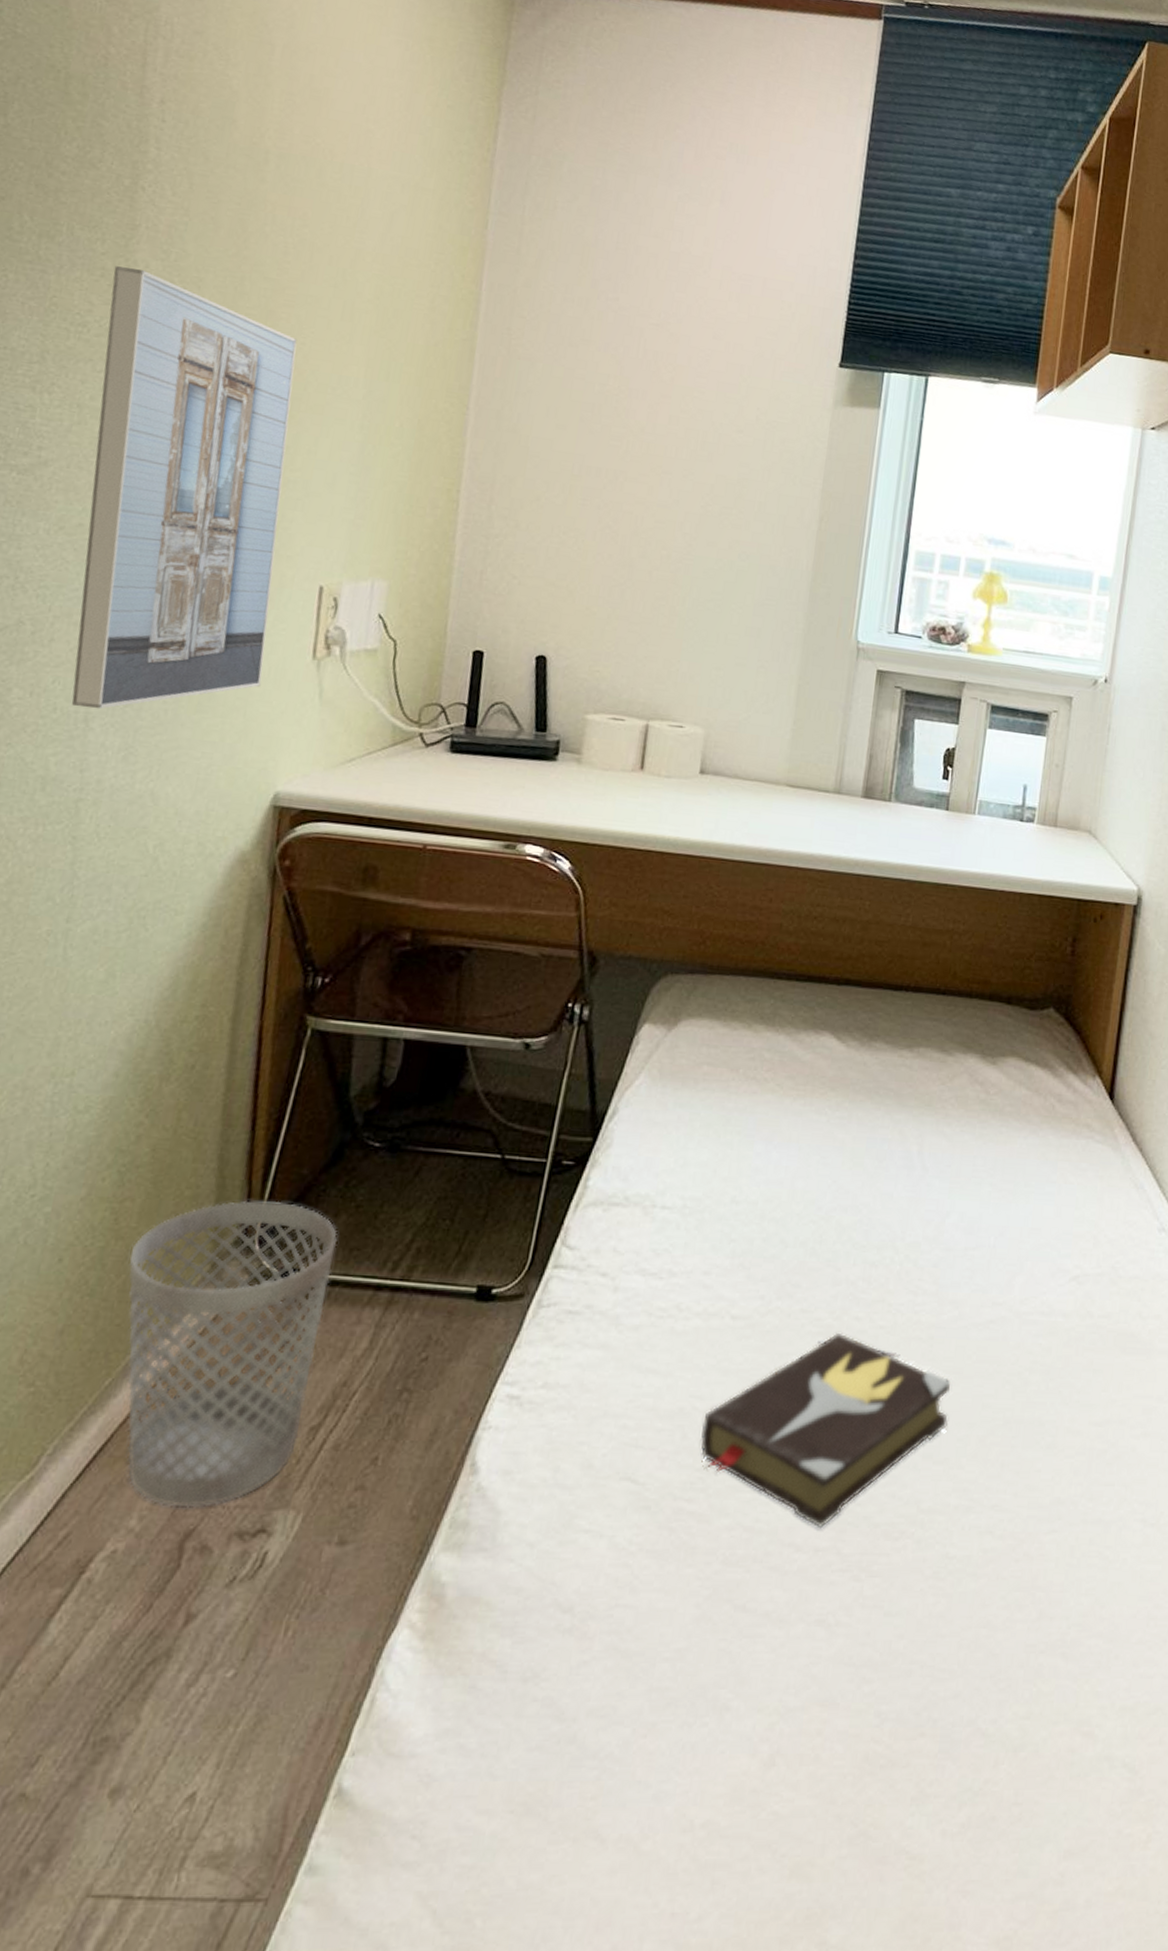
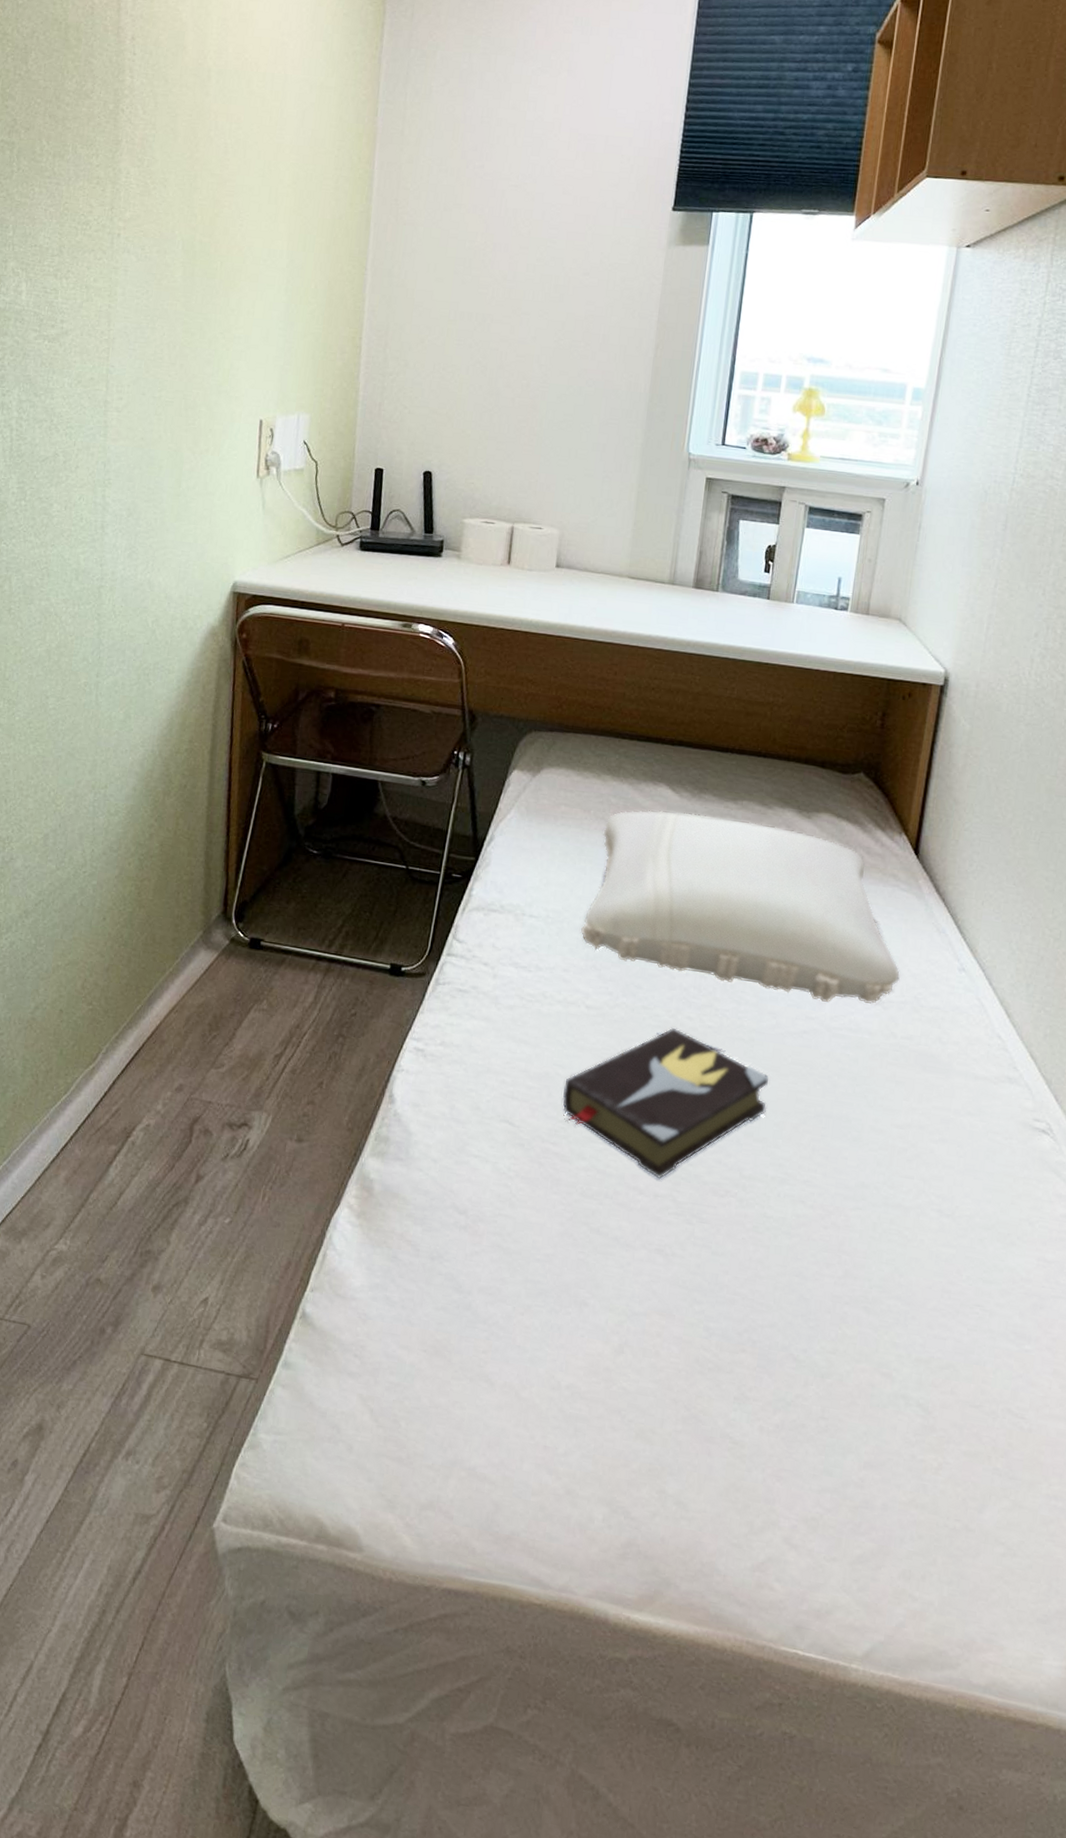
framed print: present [71,266,298,710] -> none [92,175,237,519]
wastebasket: present [127,1200,338,1508] -> none [148,886,290,1102]
pillow: none [726,1065,1096,1284] -> present [581,810,900,1004]

